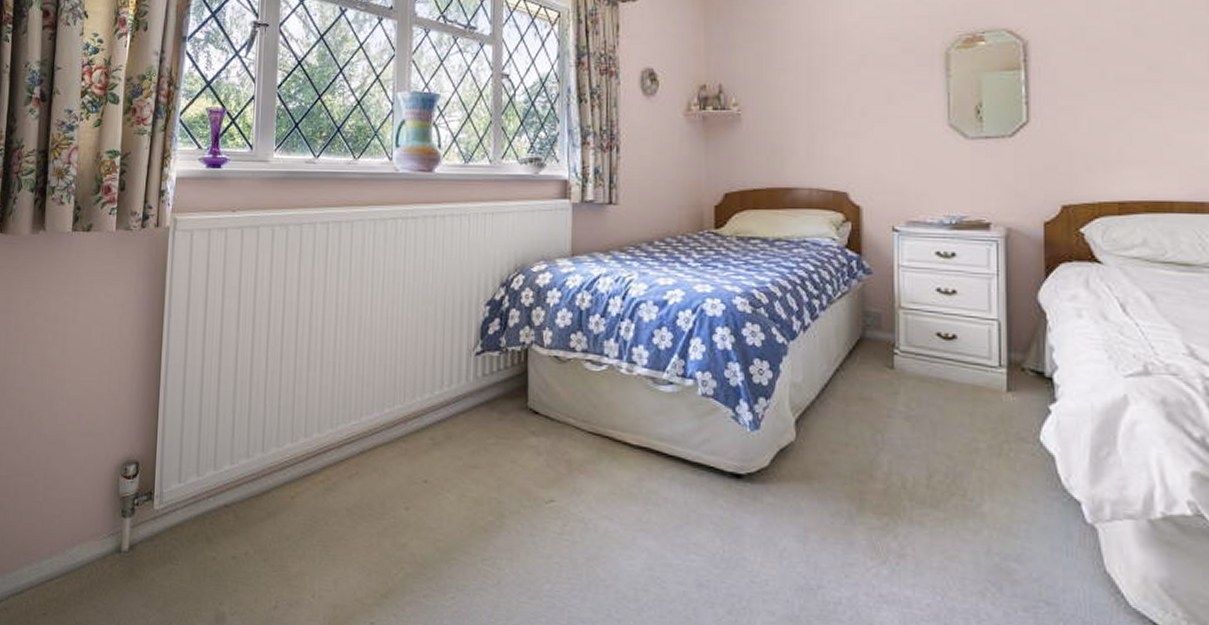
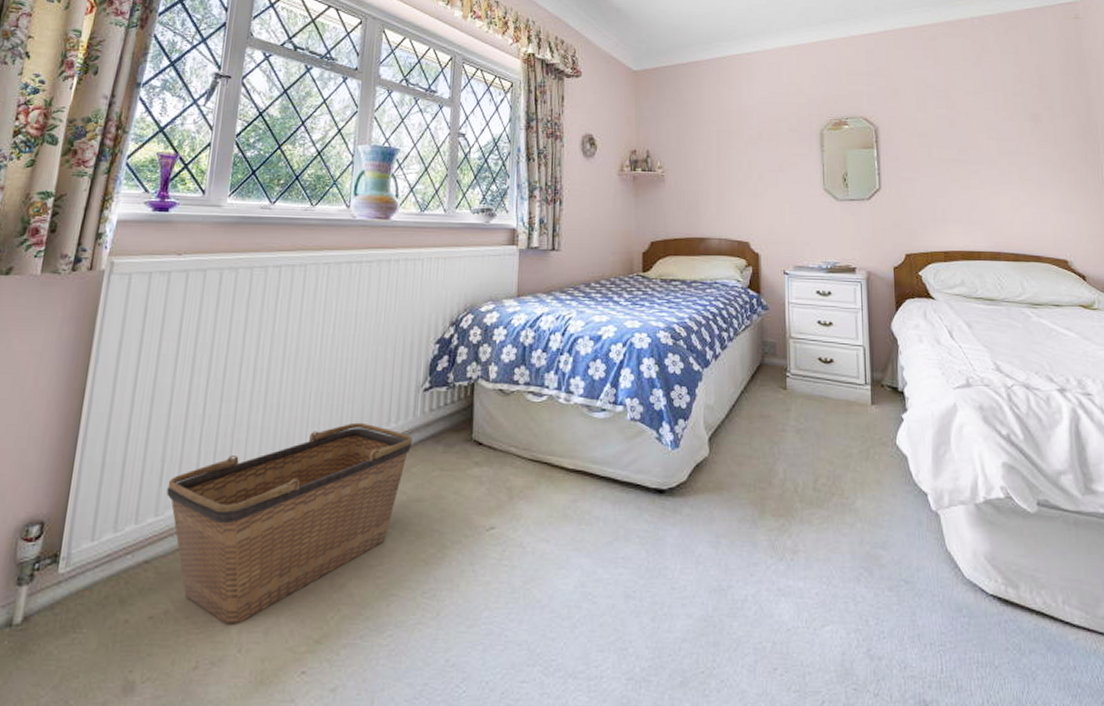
bicycle basket: none [239,384,466,570] -> present [167,422,412,623]

